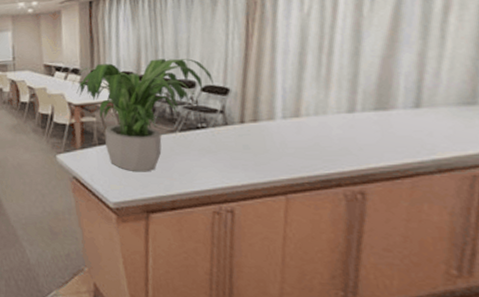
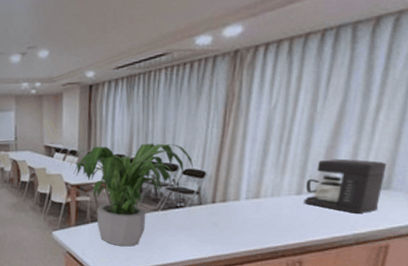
coffee maker: none [358,69,469,135] -> present [304,158,387,214]

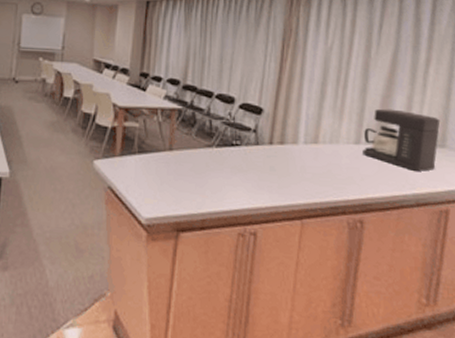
potted plant: present [69,143,194,247] -> none [119,67,251,187]

